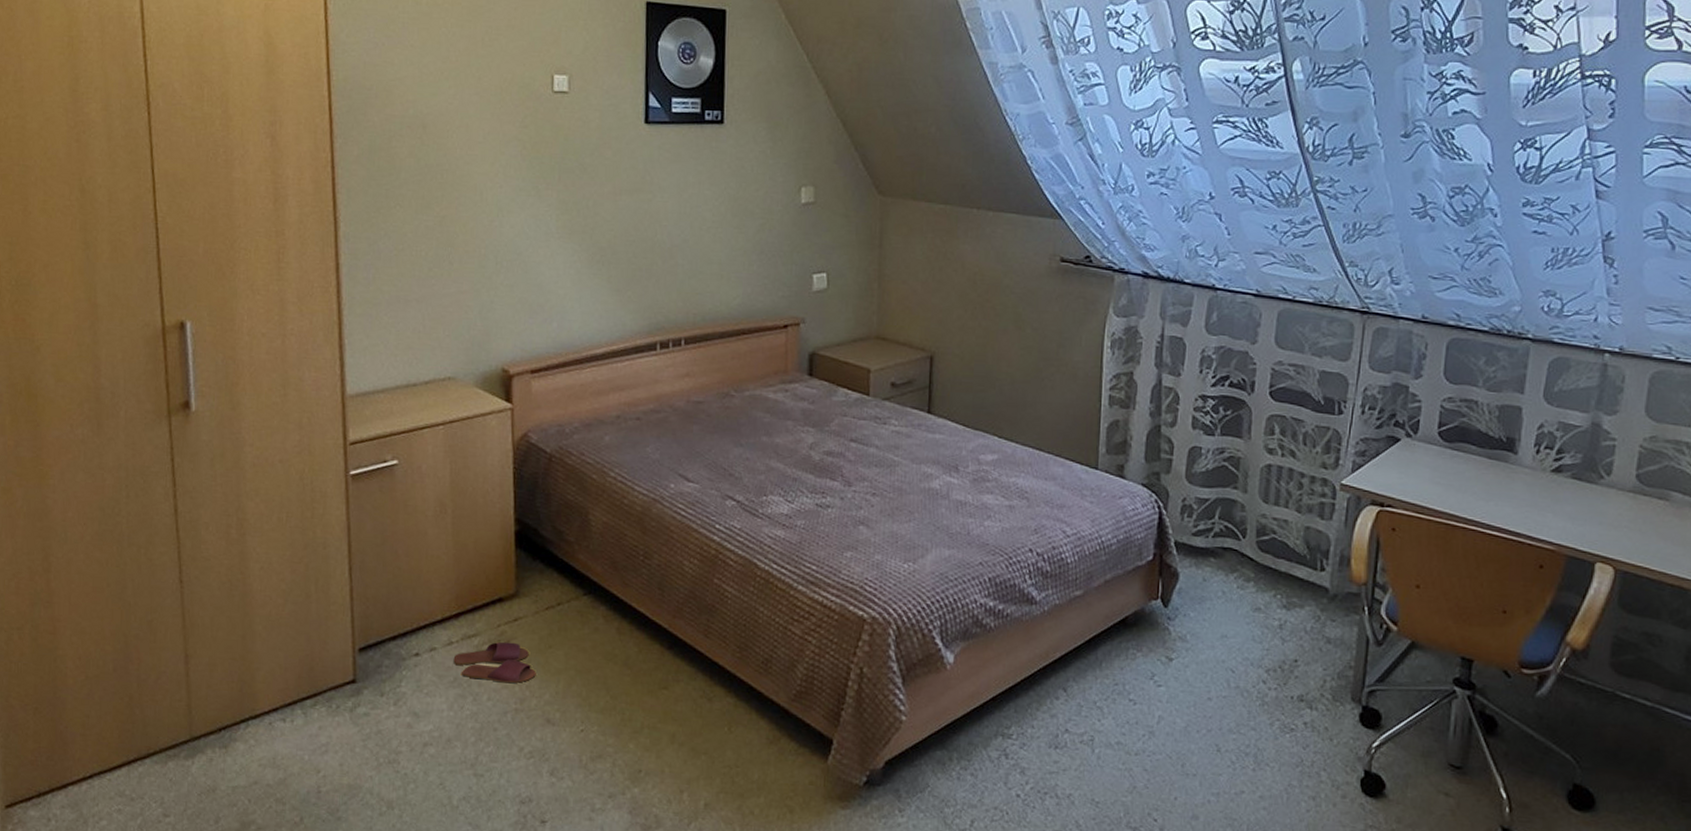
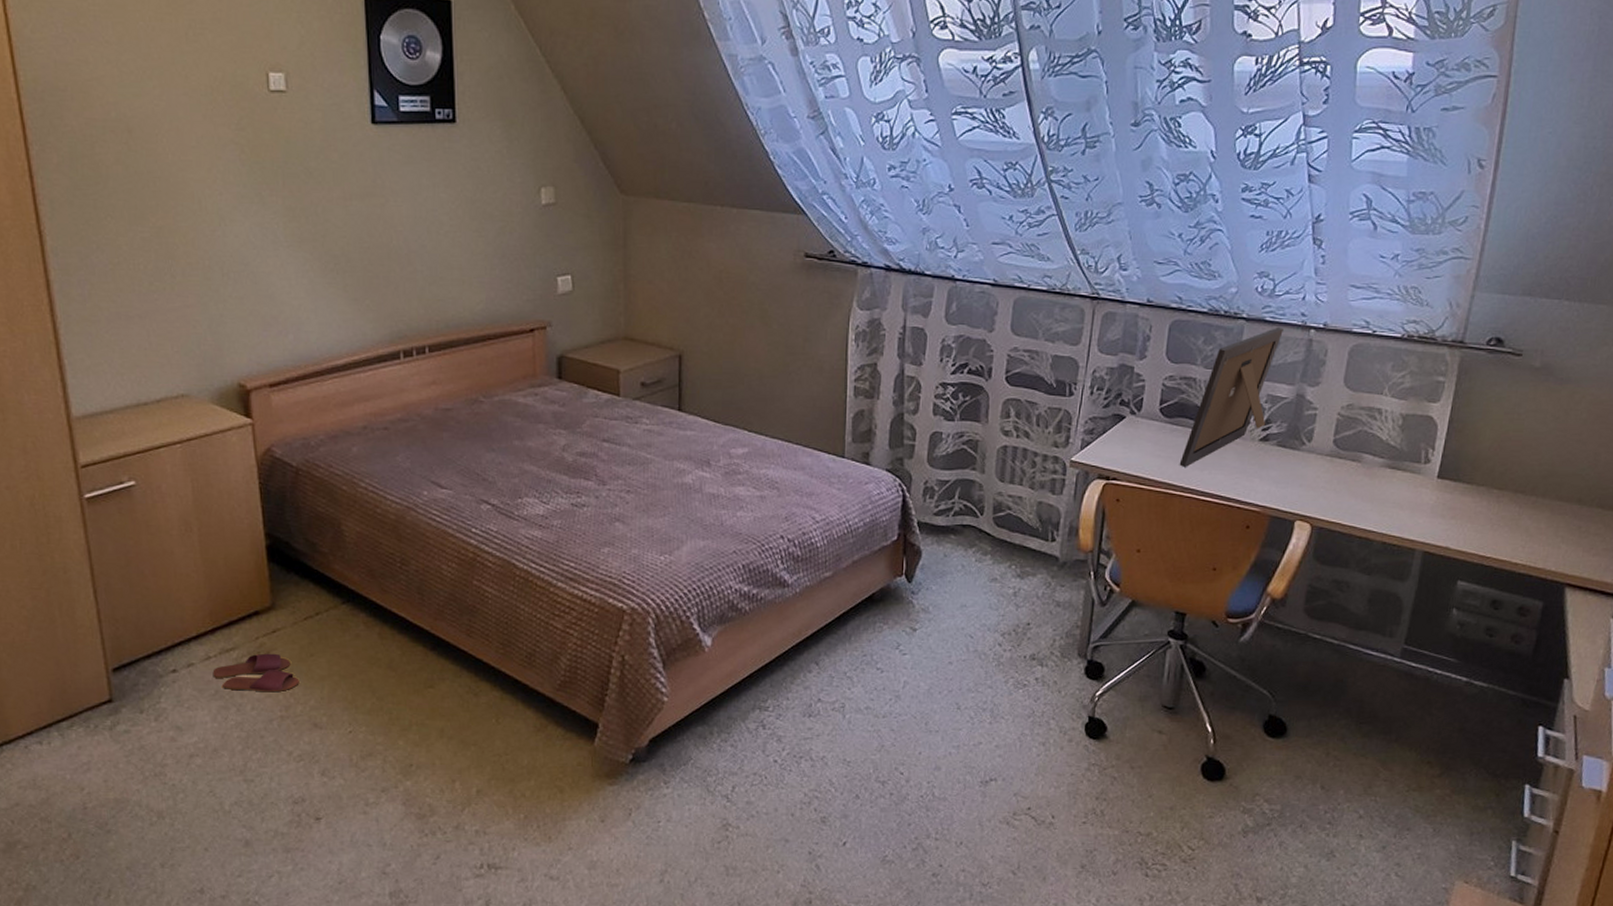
picture frame: none [1461,349,1574,497] -> present [1179,326,1284,467]

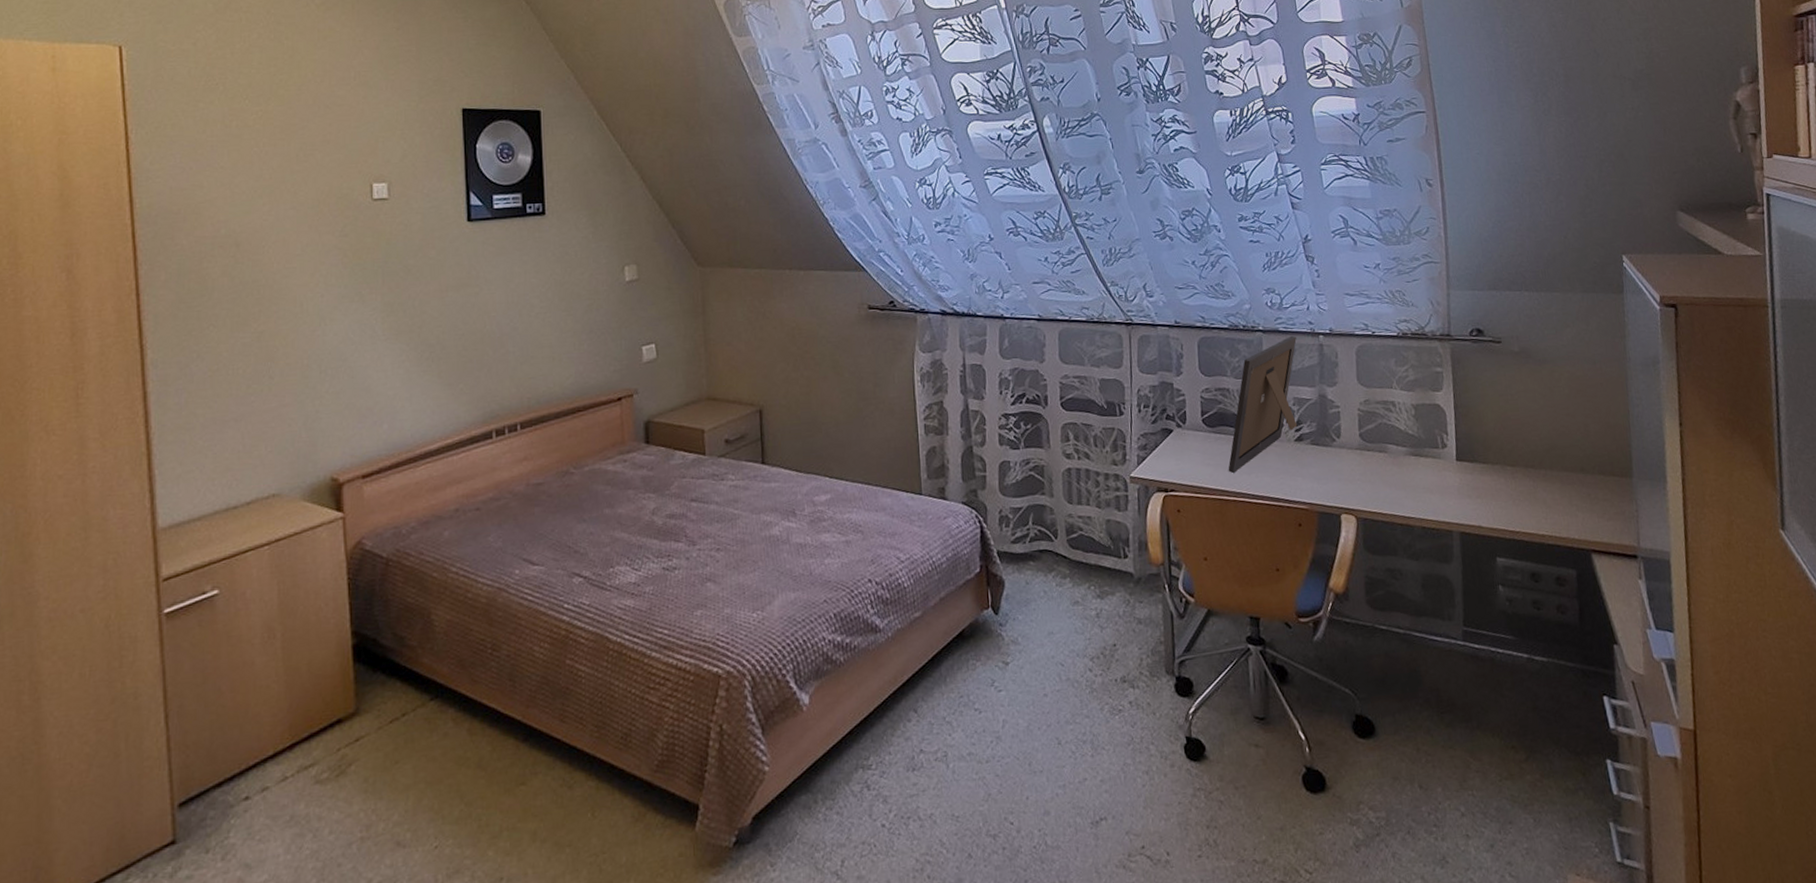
slippers: present [212,653,300,693] -> none [289,765,383,813]

